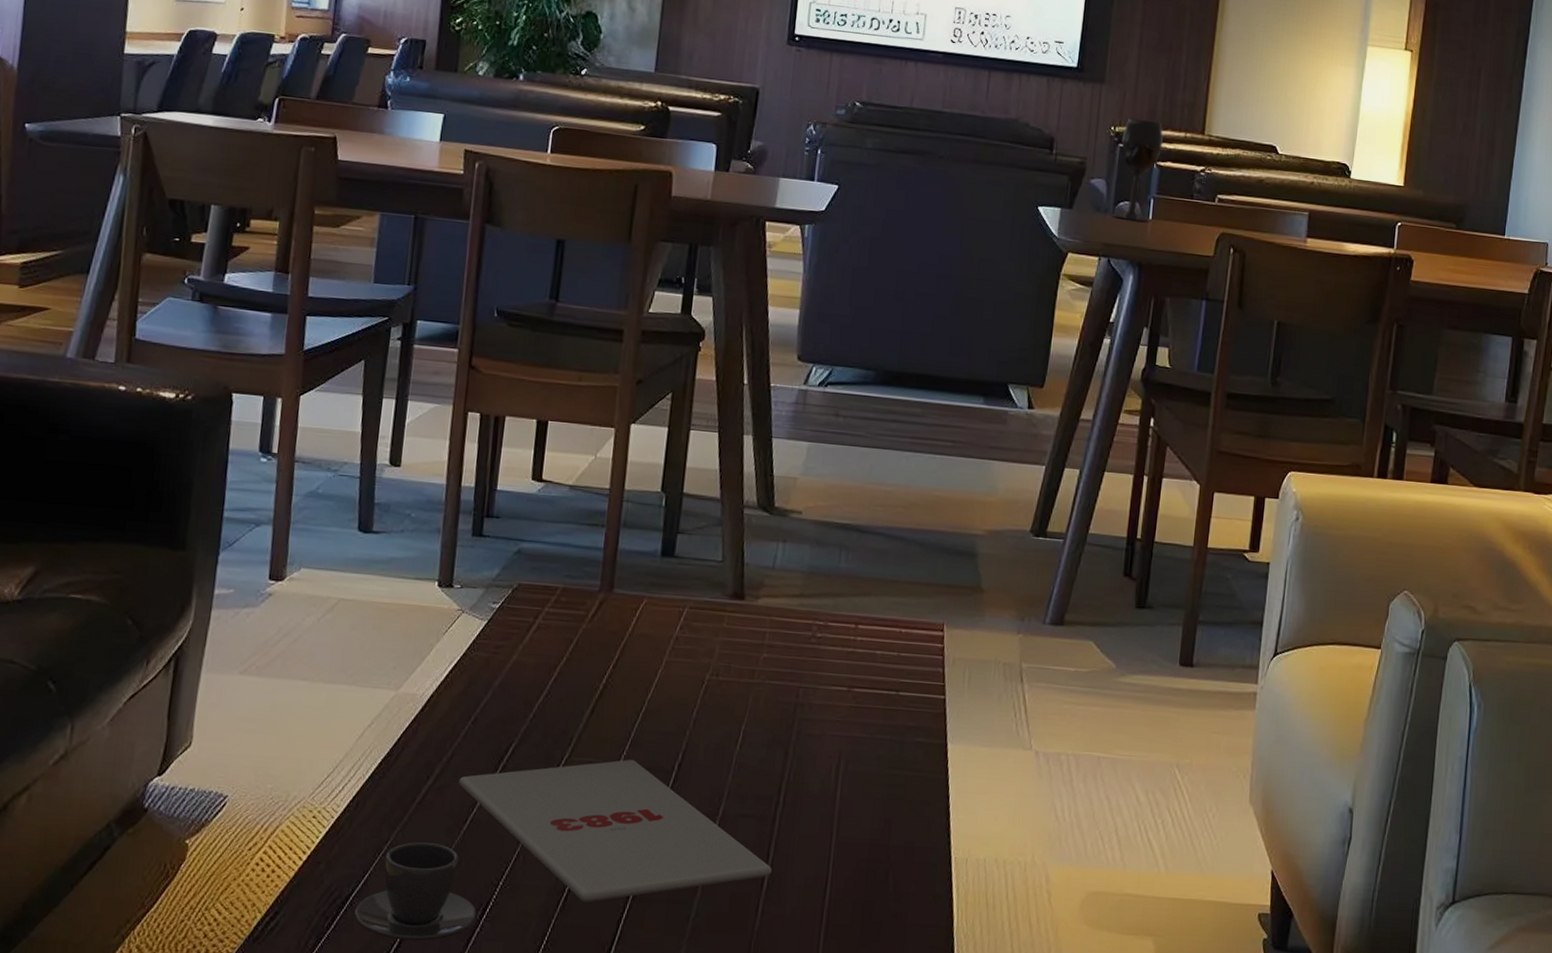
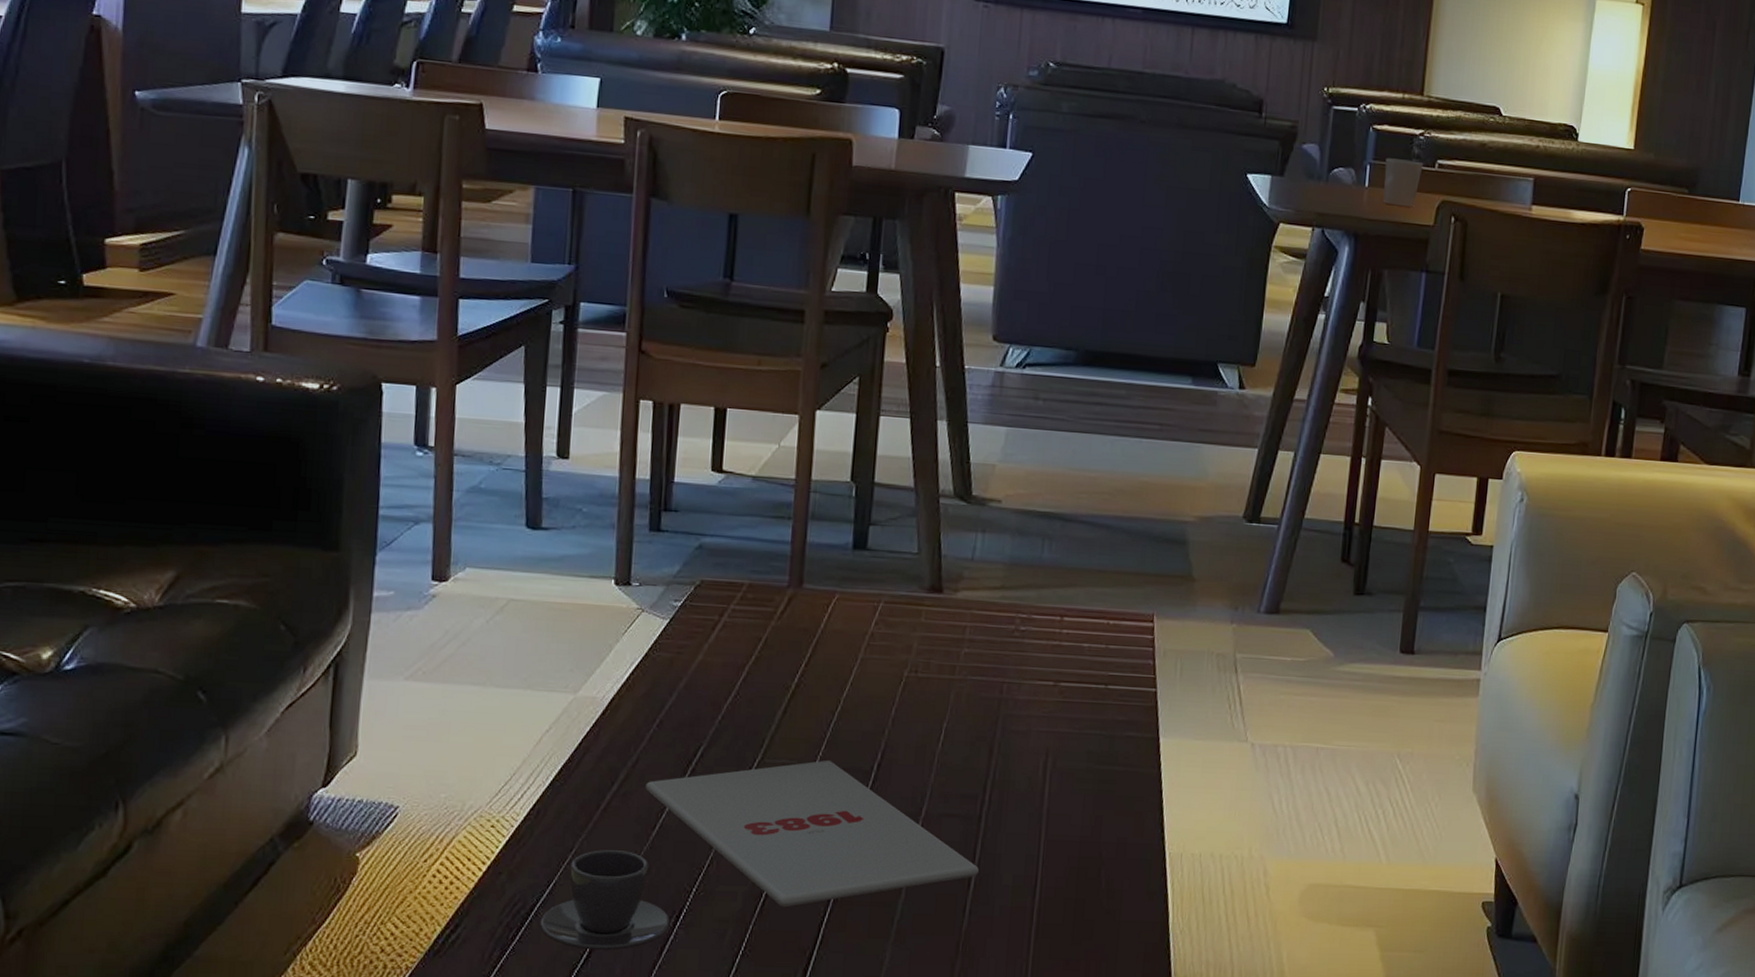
wine glass: present [1112,118,1163,222] -> none [1326,78,1380,190]
mug: none [1166,192,1204,239] -> present [1383,158,1423,208]

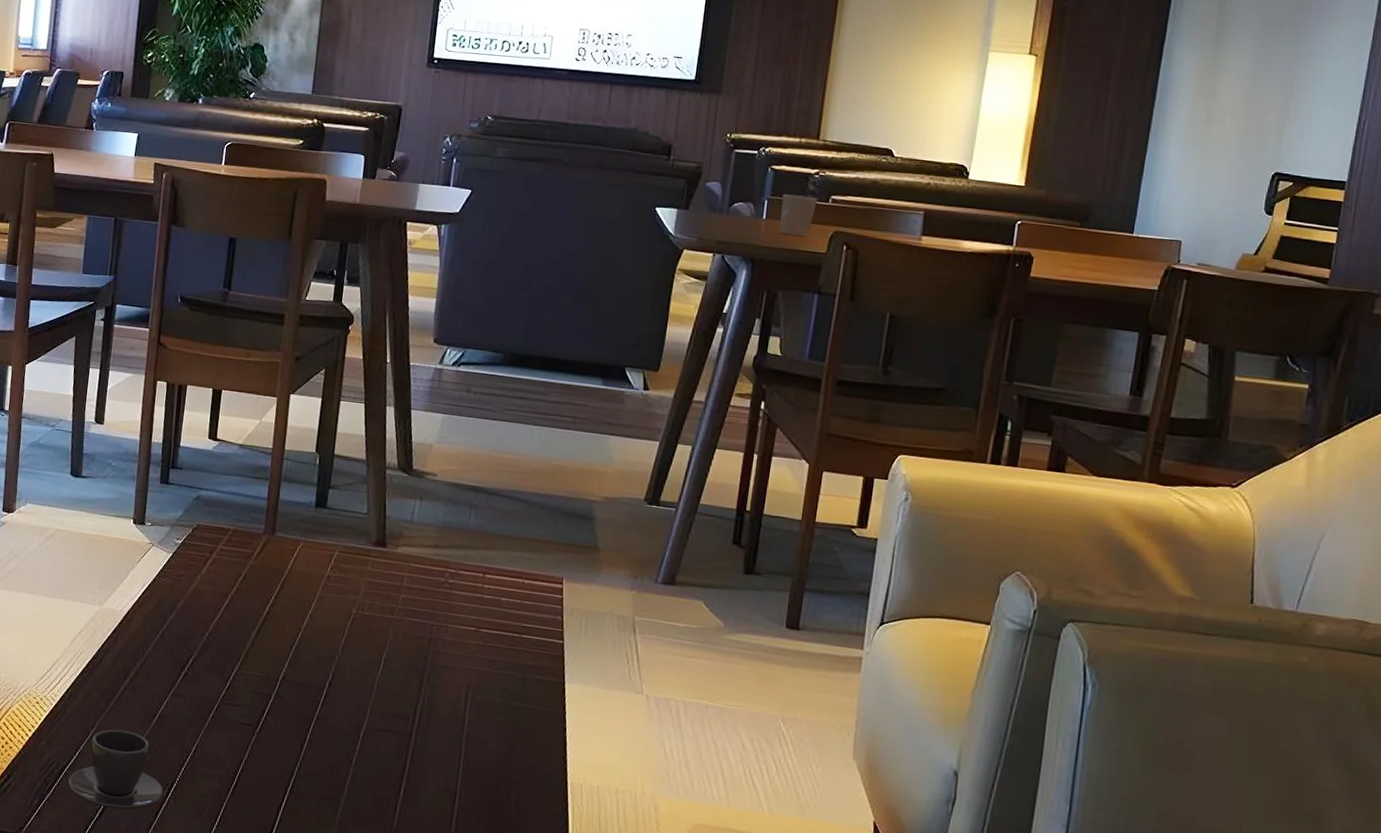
magazine: present [645,760,979,908] -> none [149,676,408,792]

